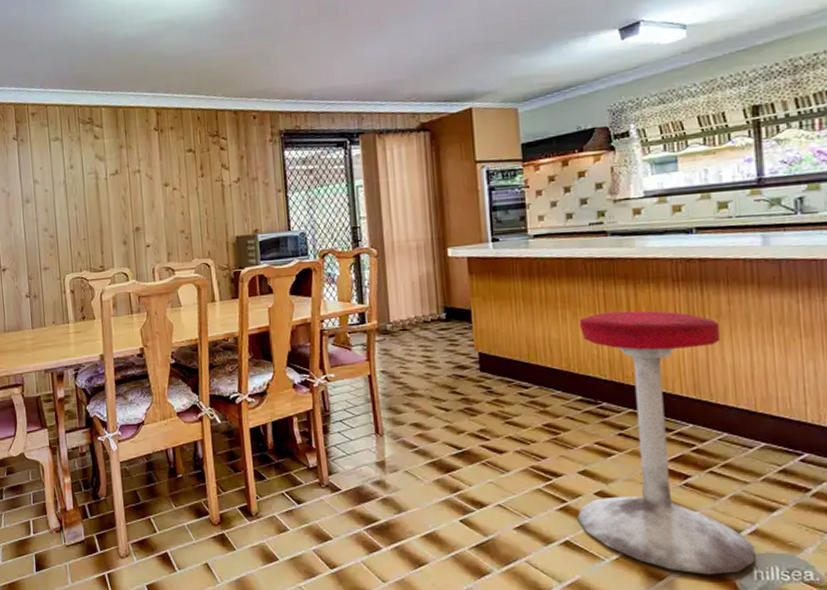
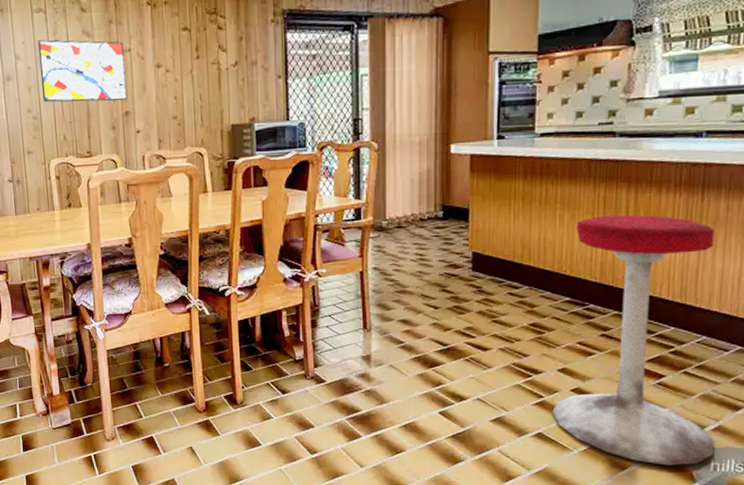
wall art: none [54,164,138,222] -> present [37,40,128,103]

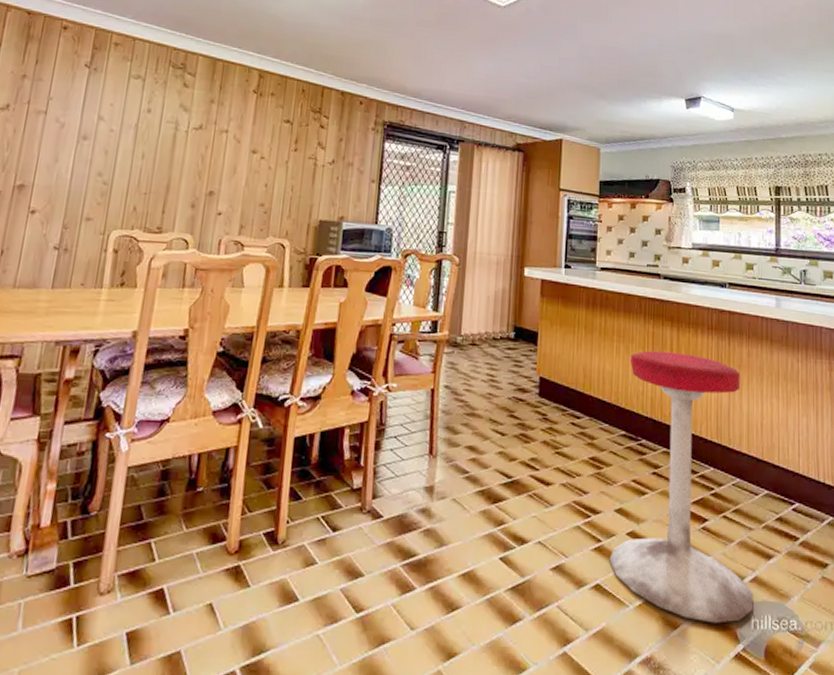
wall art: present [37,40,128,103] -> none [119,105,222,181]

